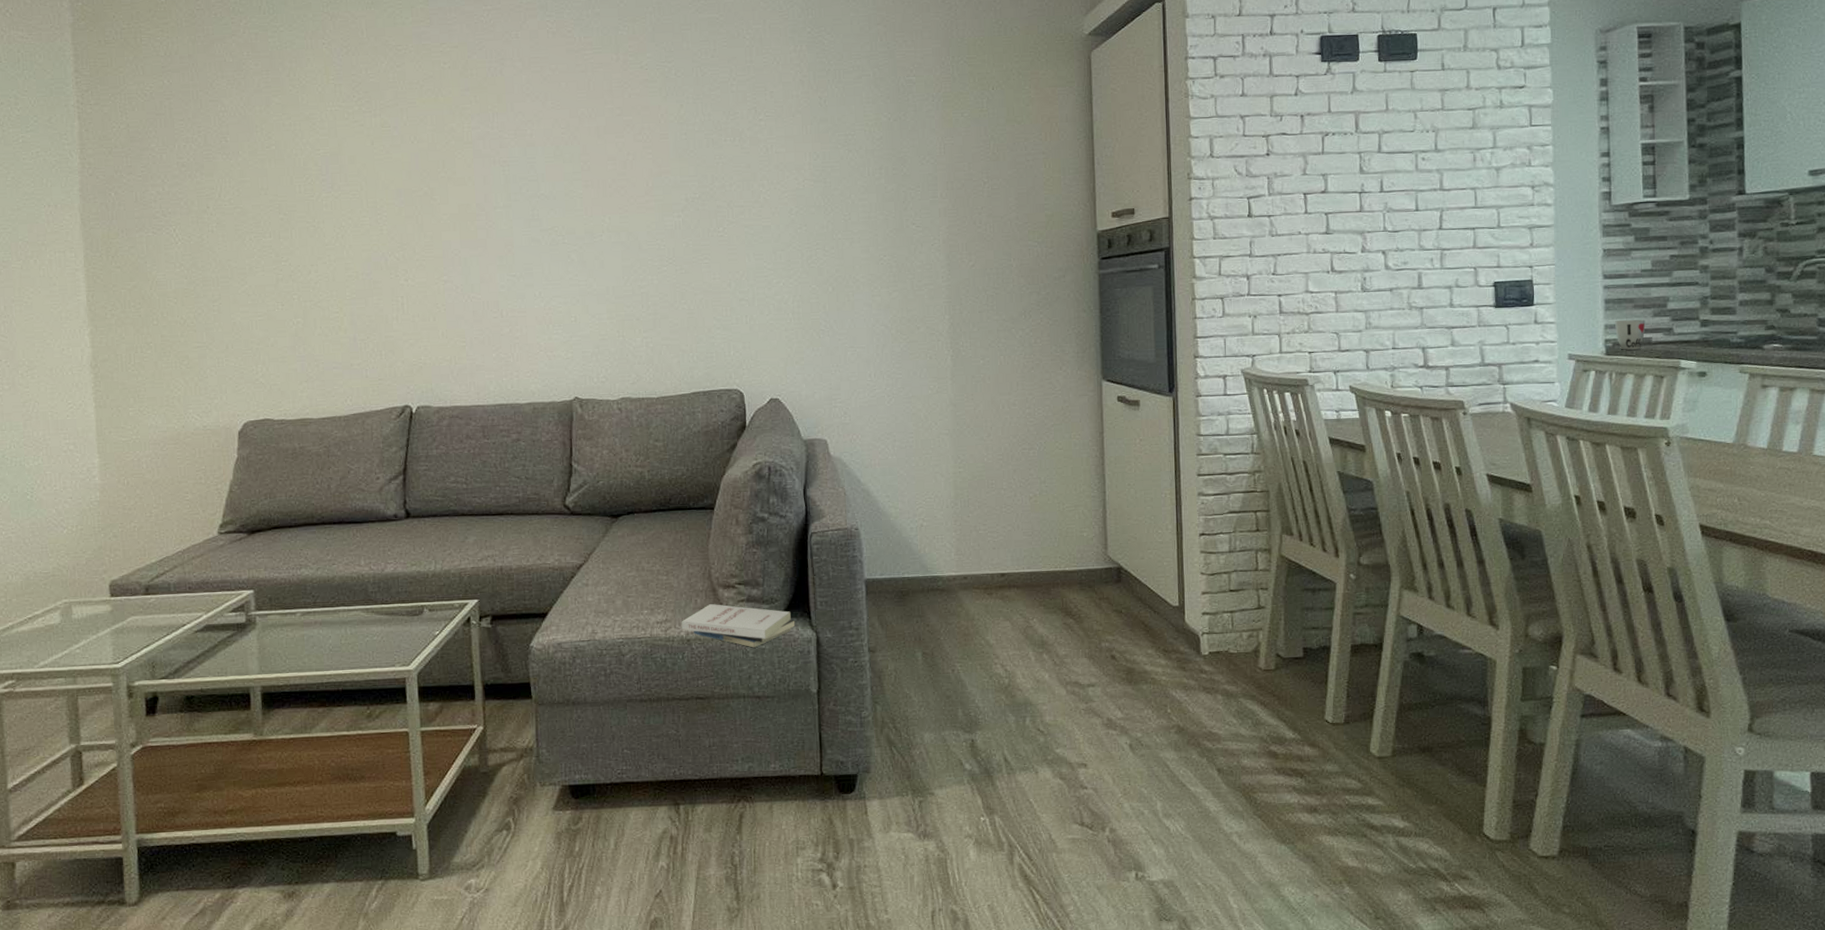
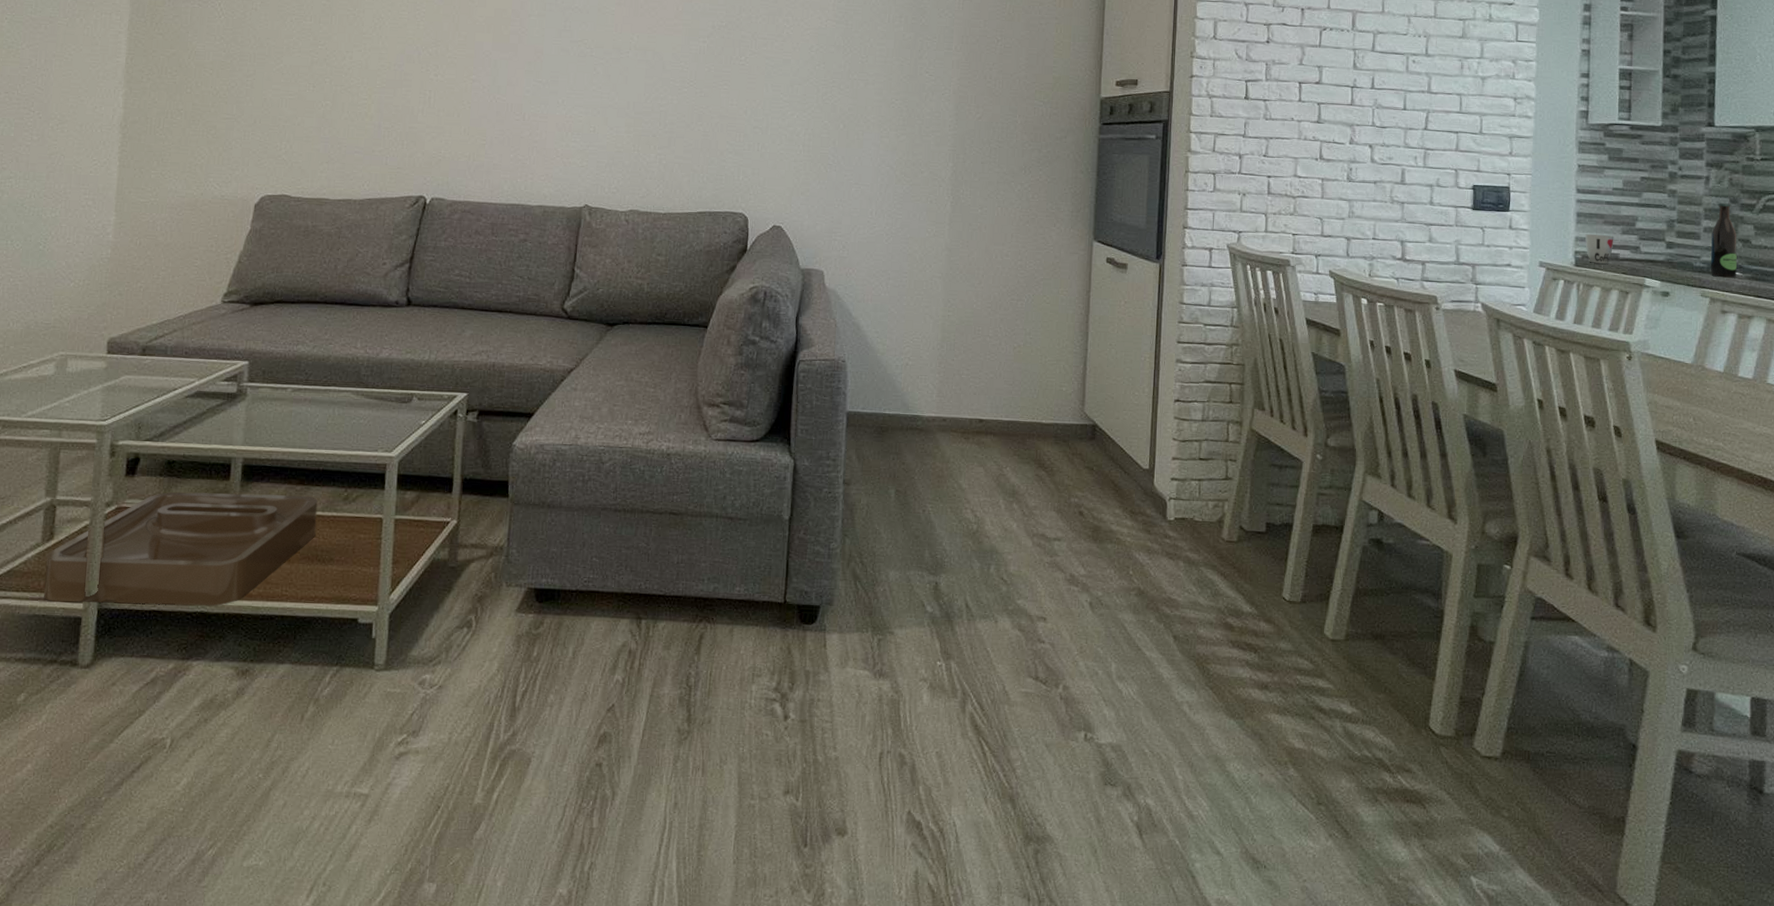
decorative tray: none [79,717,344,845] -> present [43,491,318,607]
books: present [681,603,796,648] -> none [663,420,775,469]
bottle: none [1747,273,1776,351] -> present [1710,203,1737,278]

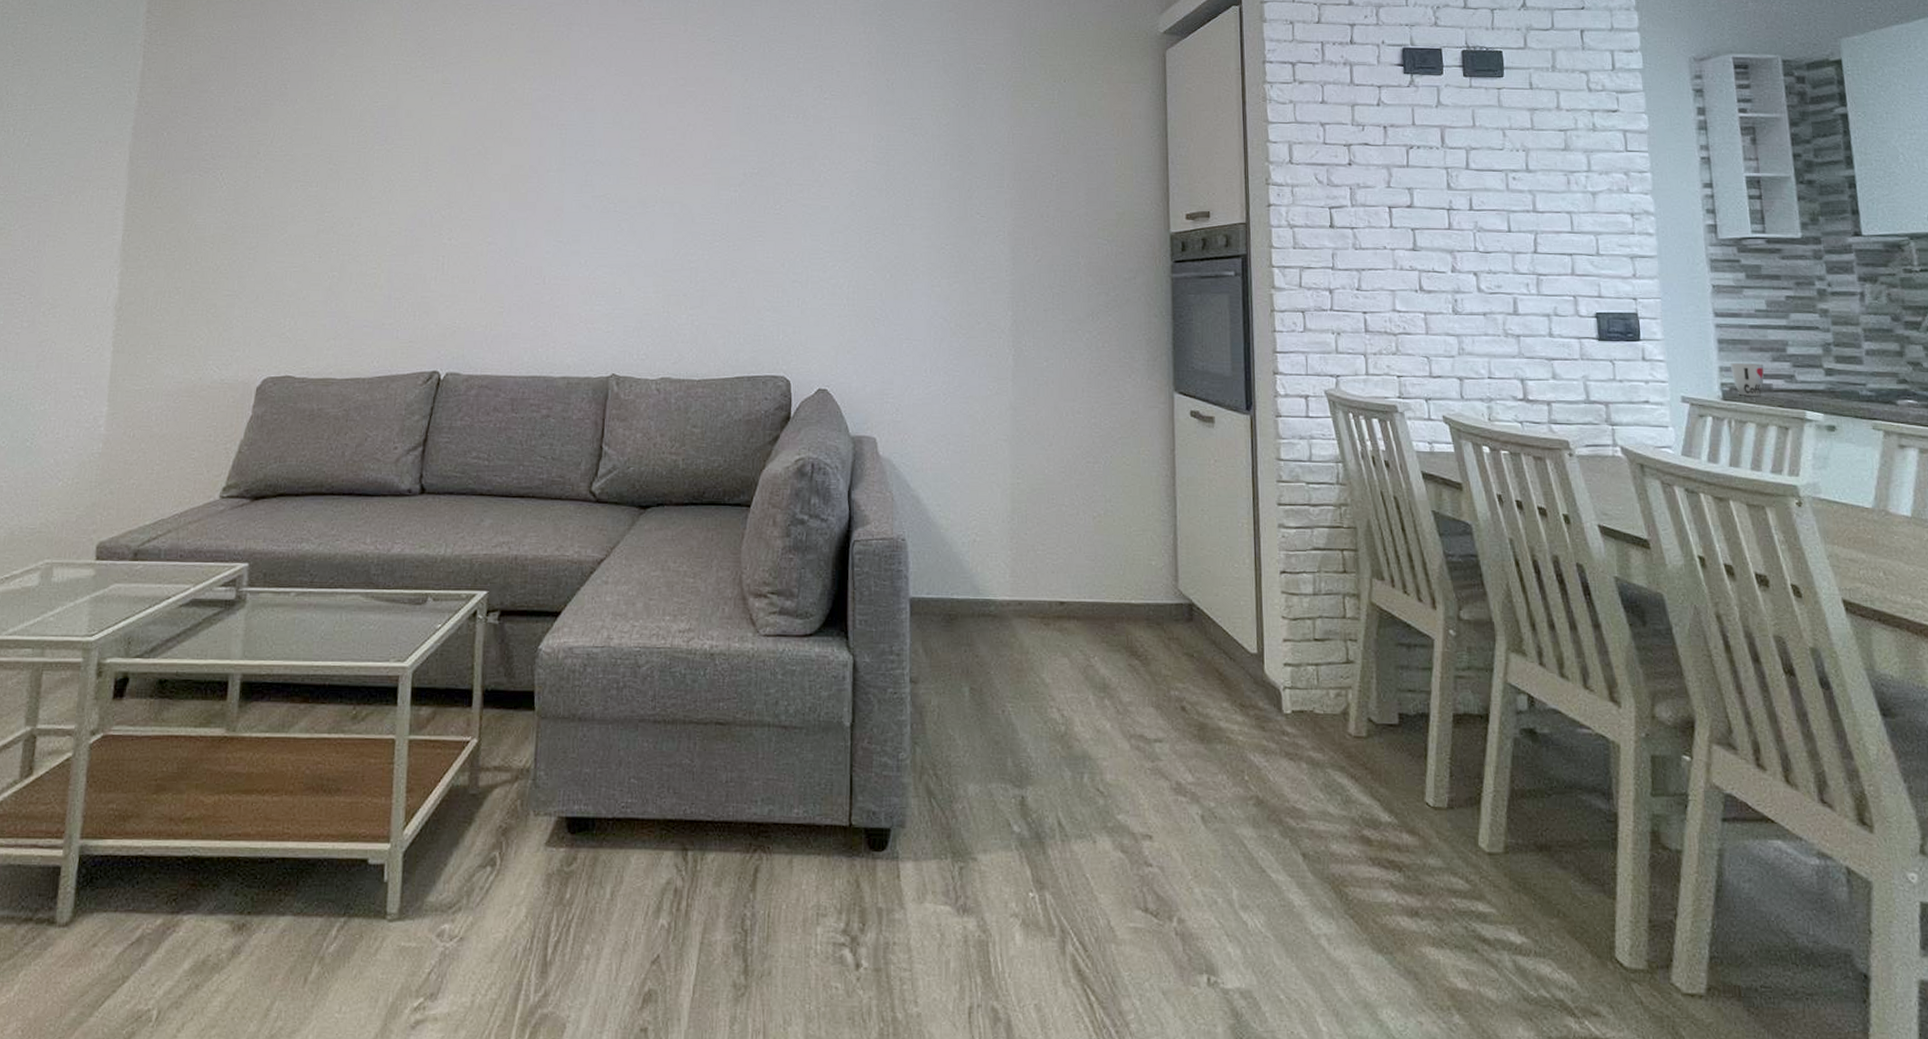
decorative tray: present [43,491,318,607] -> none [19,715,324,849]
bottle: present [1710,203,1737,278] -> none [1875,321,1911,407]

